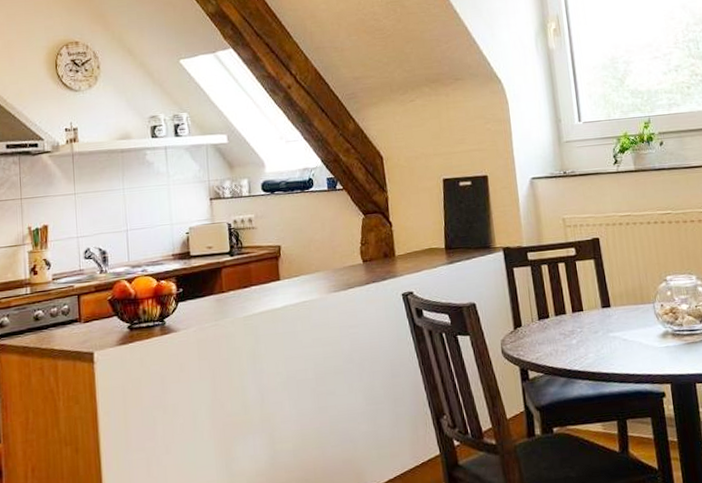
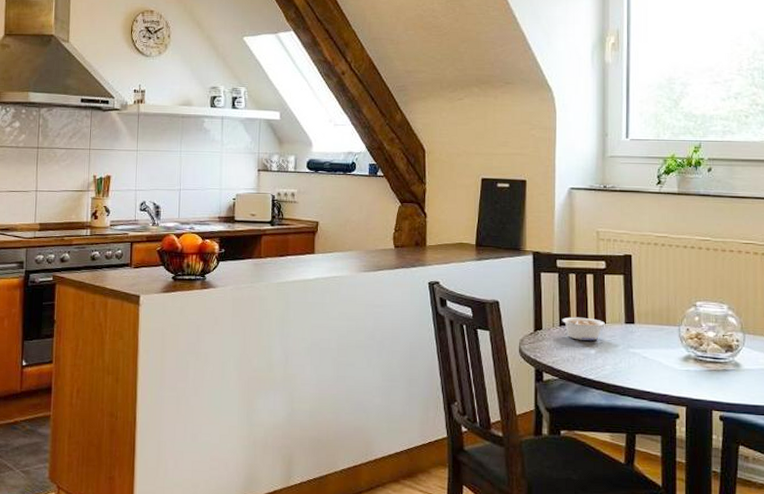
legume: none [540,307,582,332] -> present [562,317,605,341]

